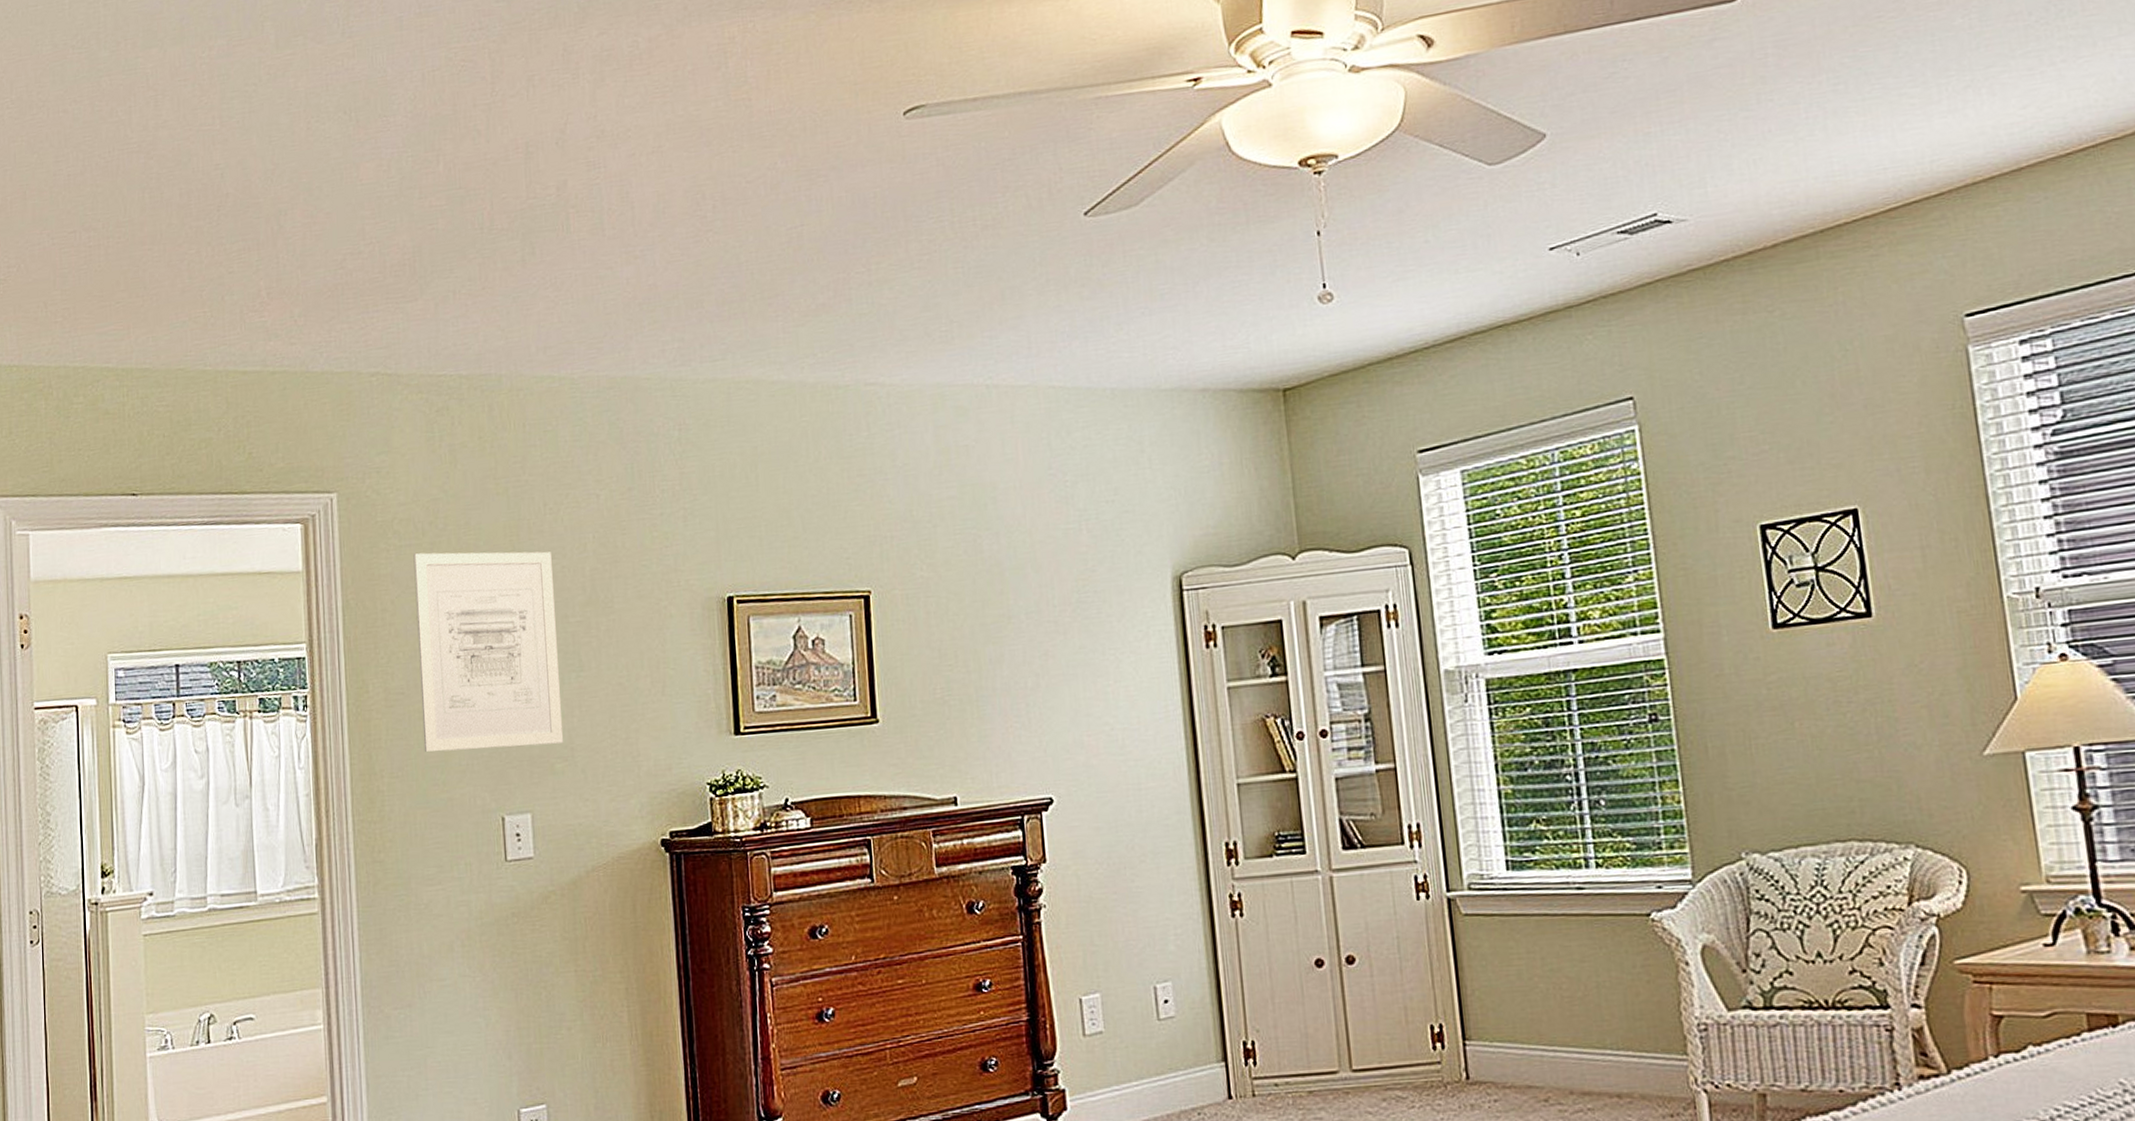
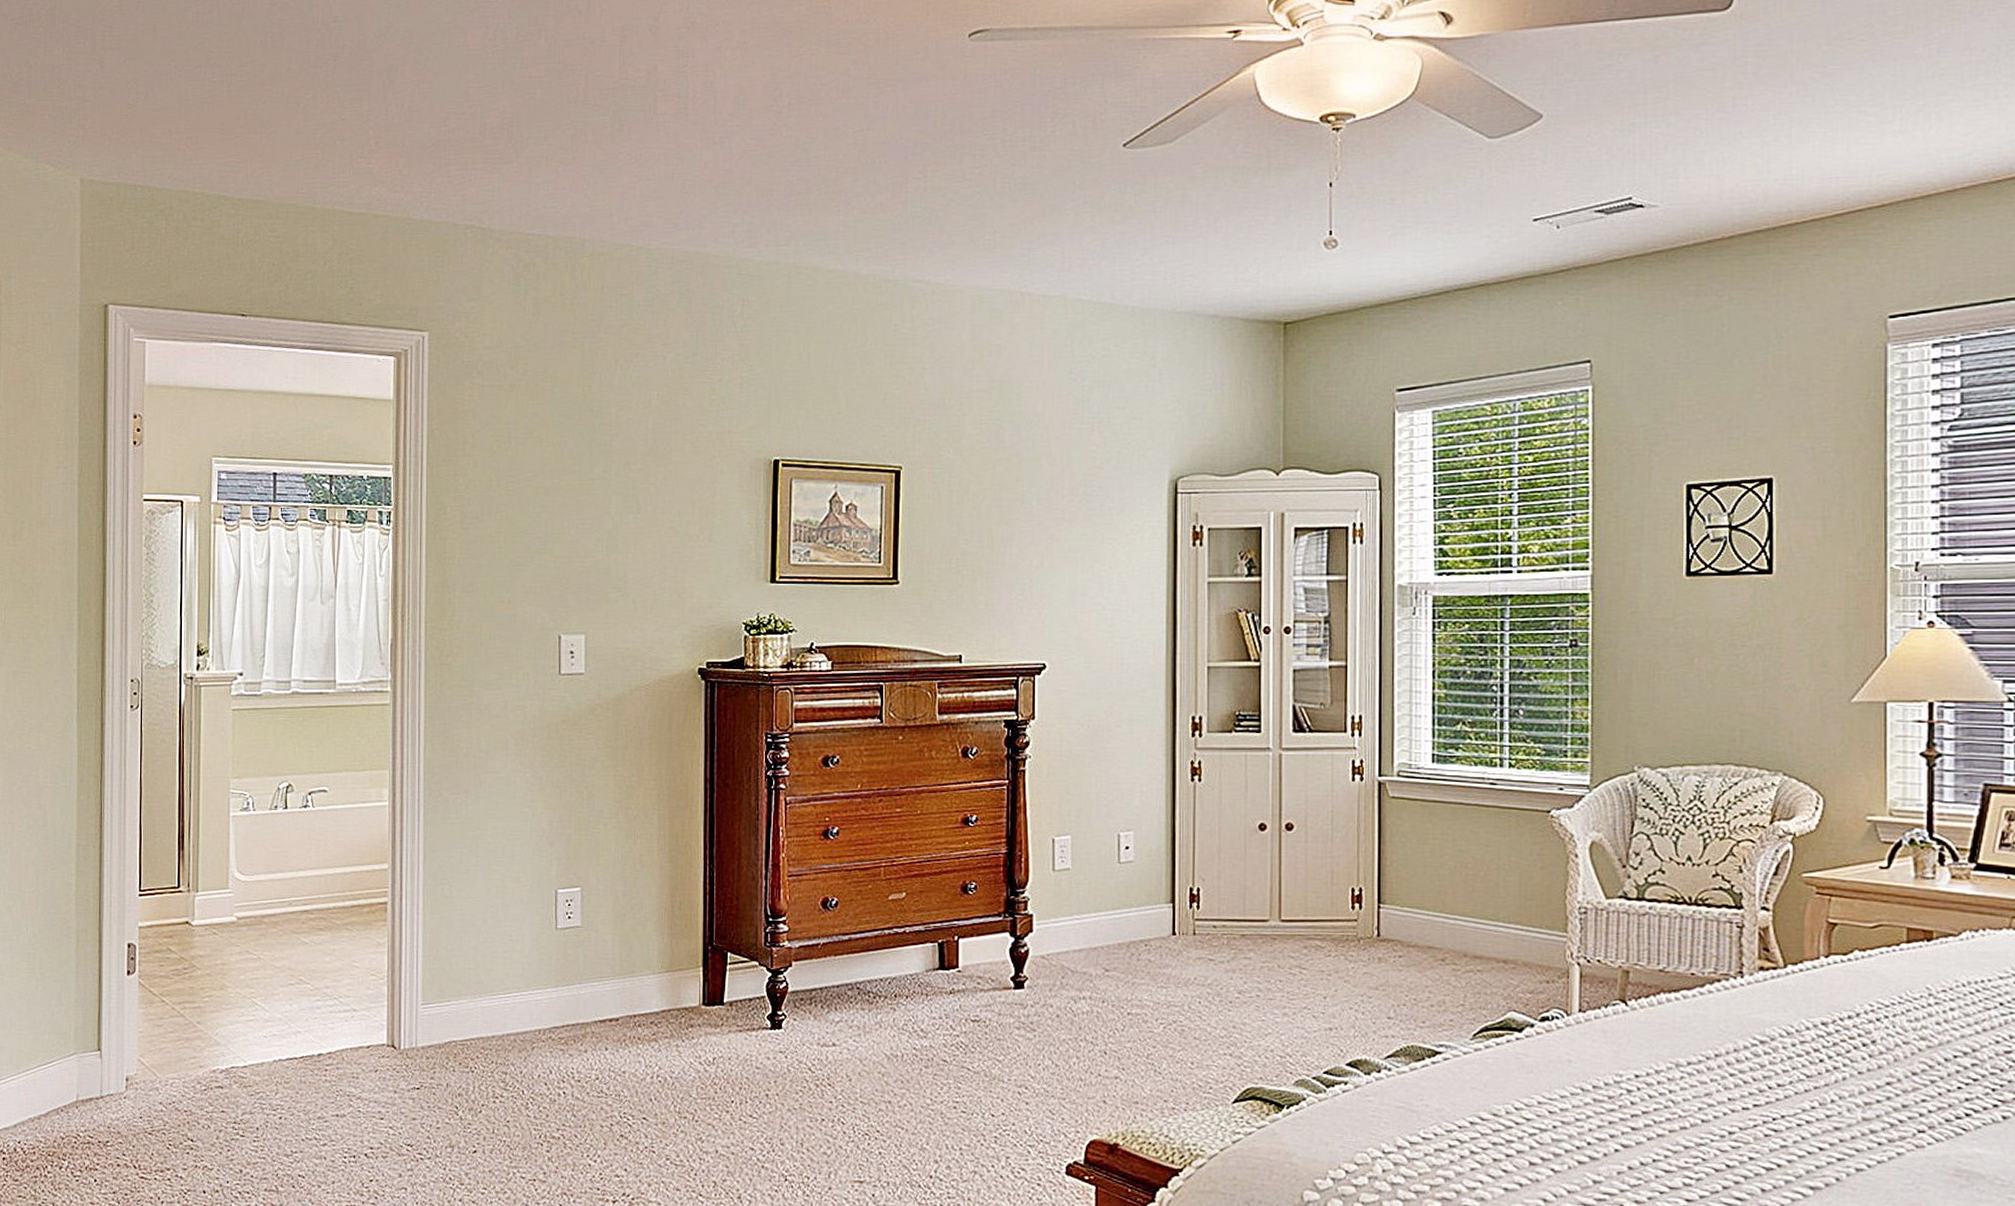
wall art: present [413,551,563,752] -> none [493,394,619,575]

